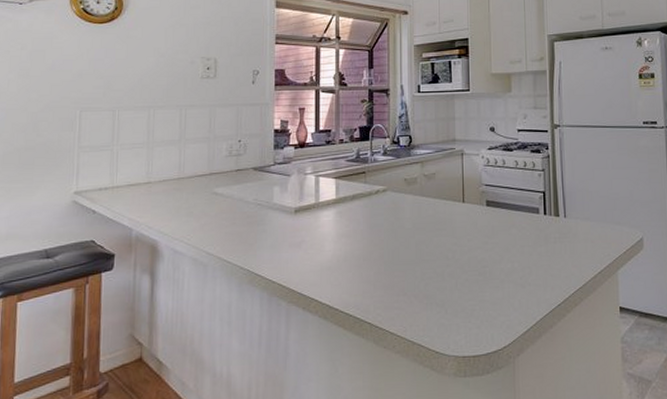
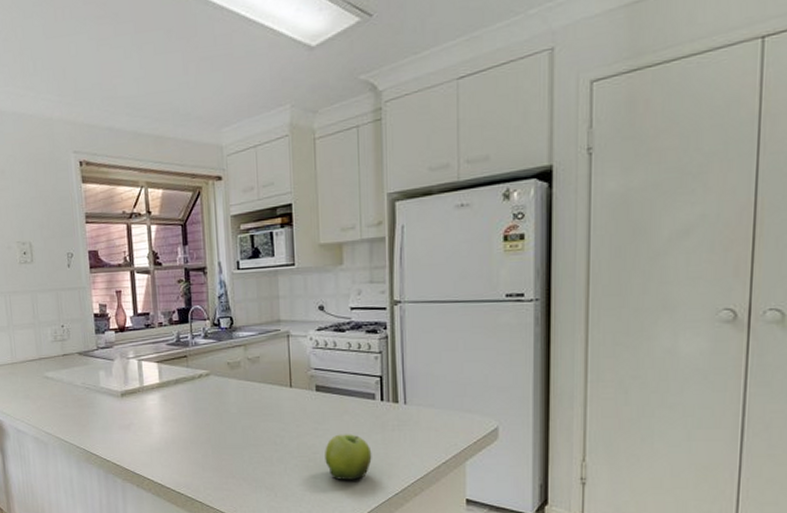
fruit: none [494,247,537,293] -> present [325,434,372,480]

